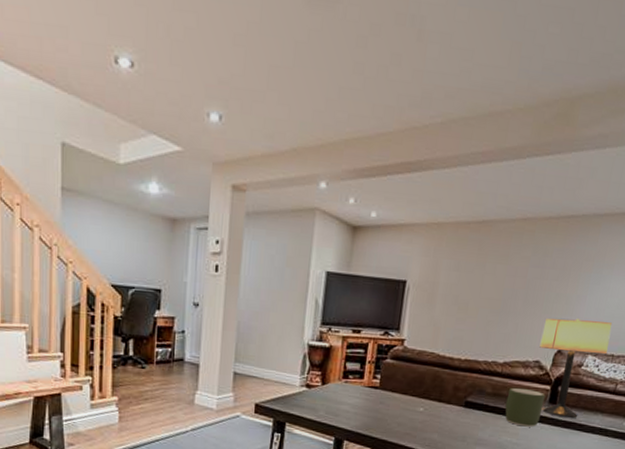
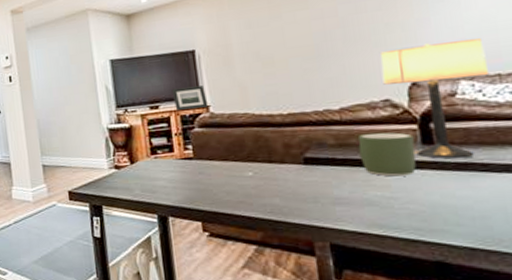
picture frame: none [375,316,405,342] -> present [171,85,209,111]

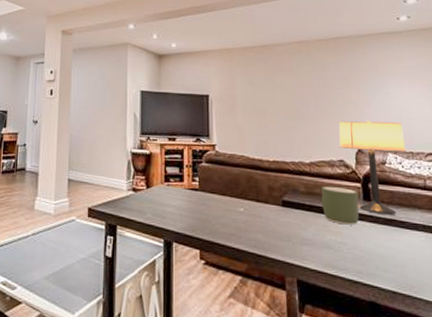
picture frame: present [171,85,209,111] -> none [187,125,215,147]

